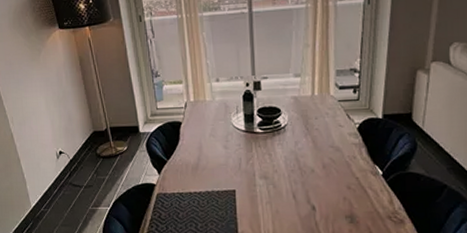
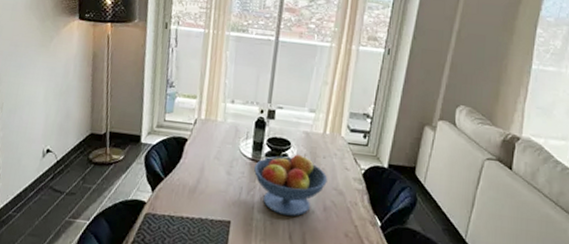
fruit bowl: none [249,118,323,177] -> present [254,153,328,217]

